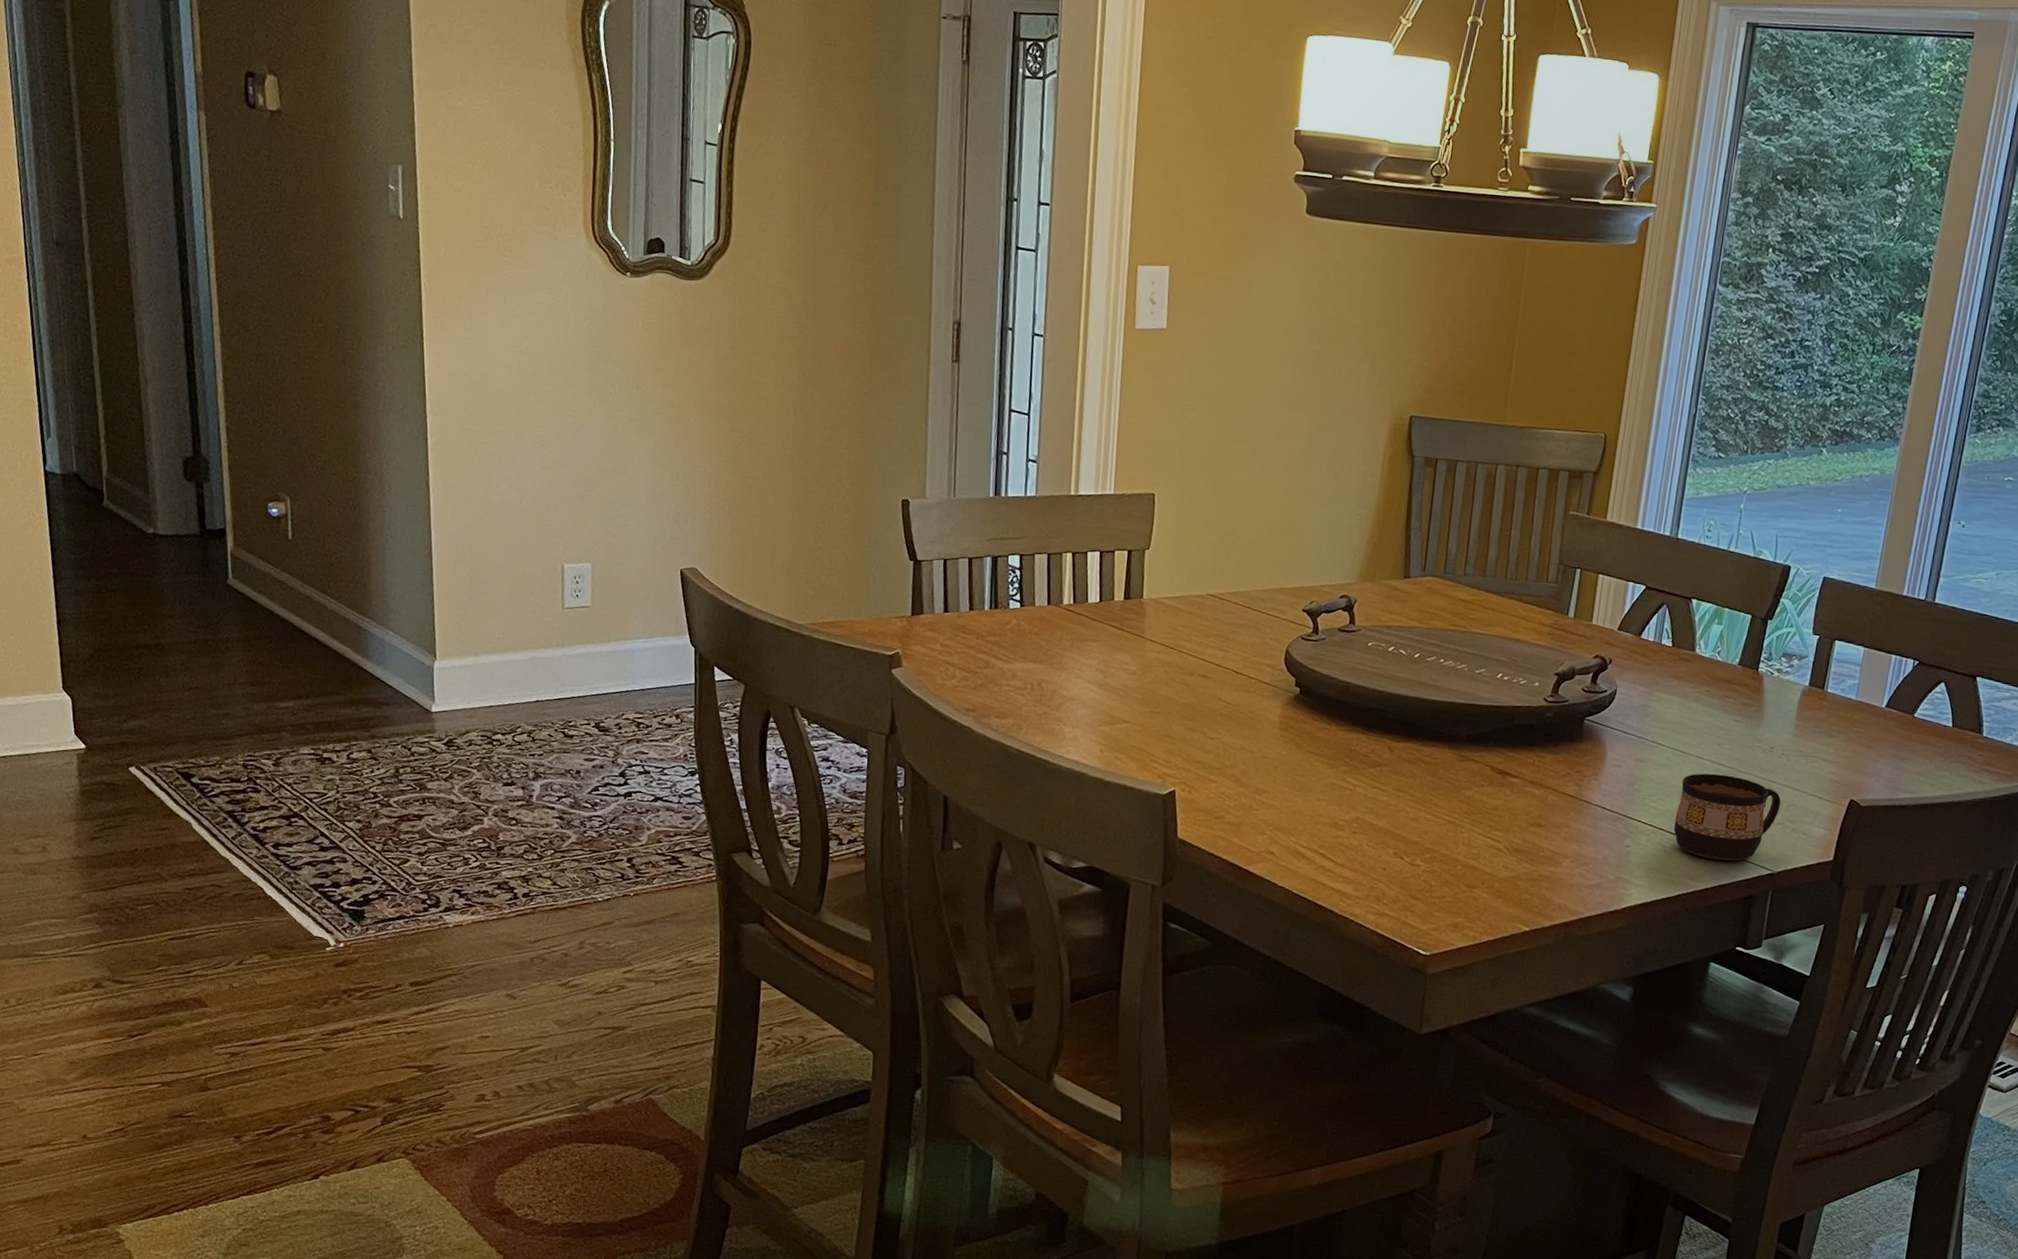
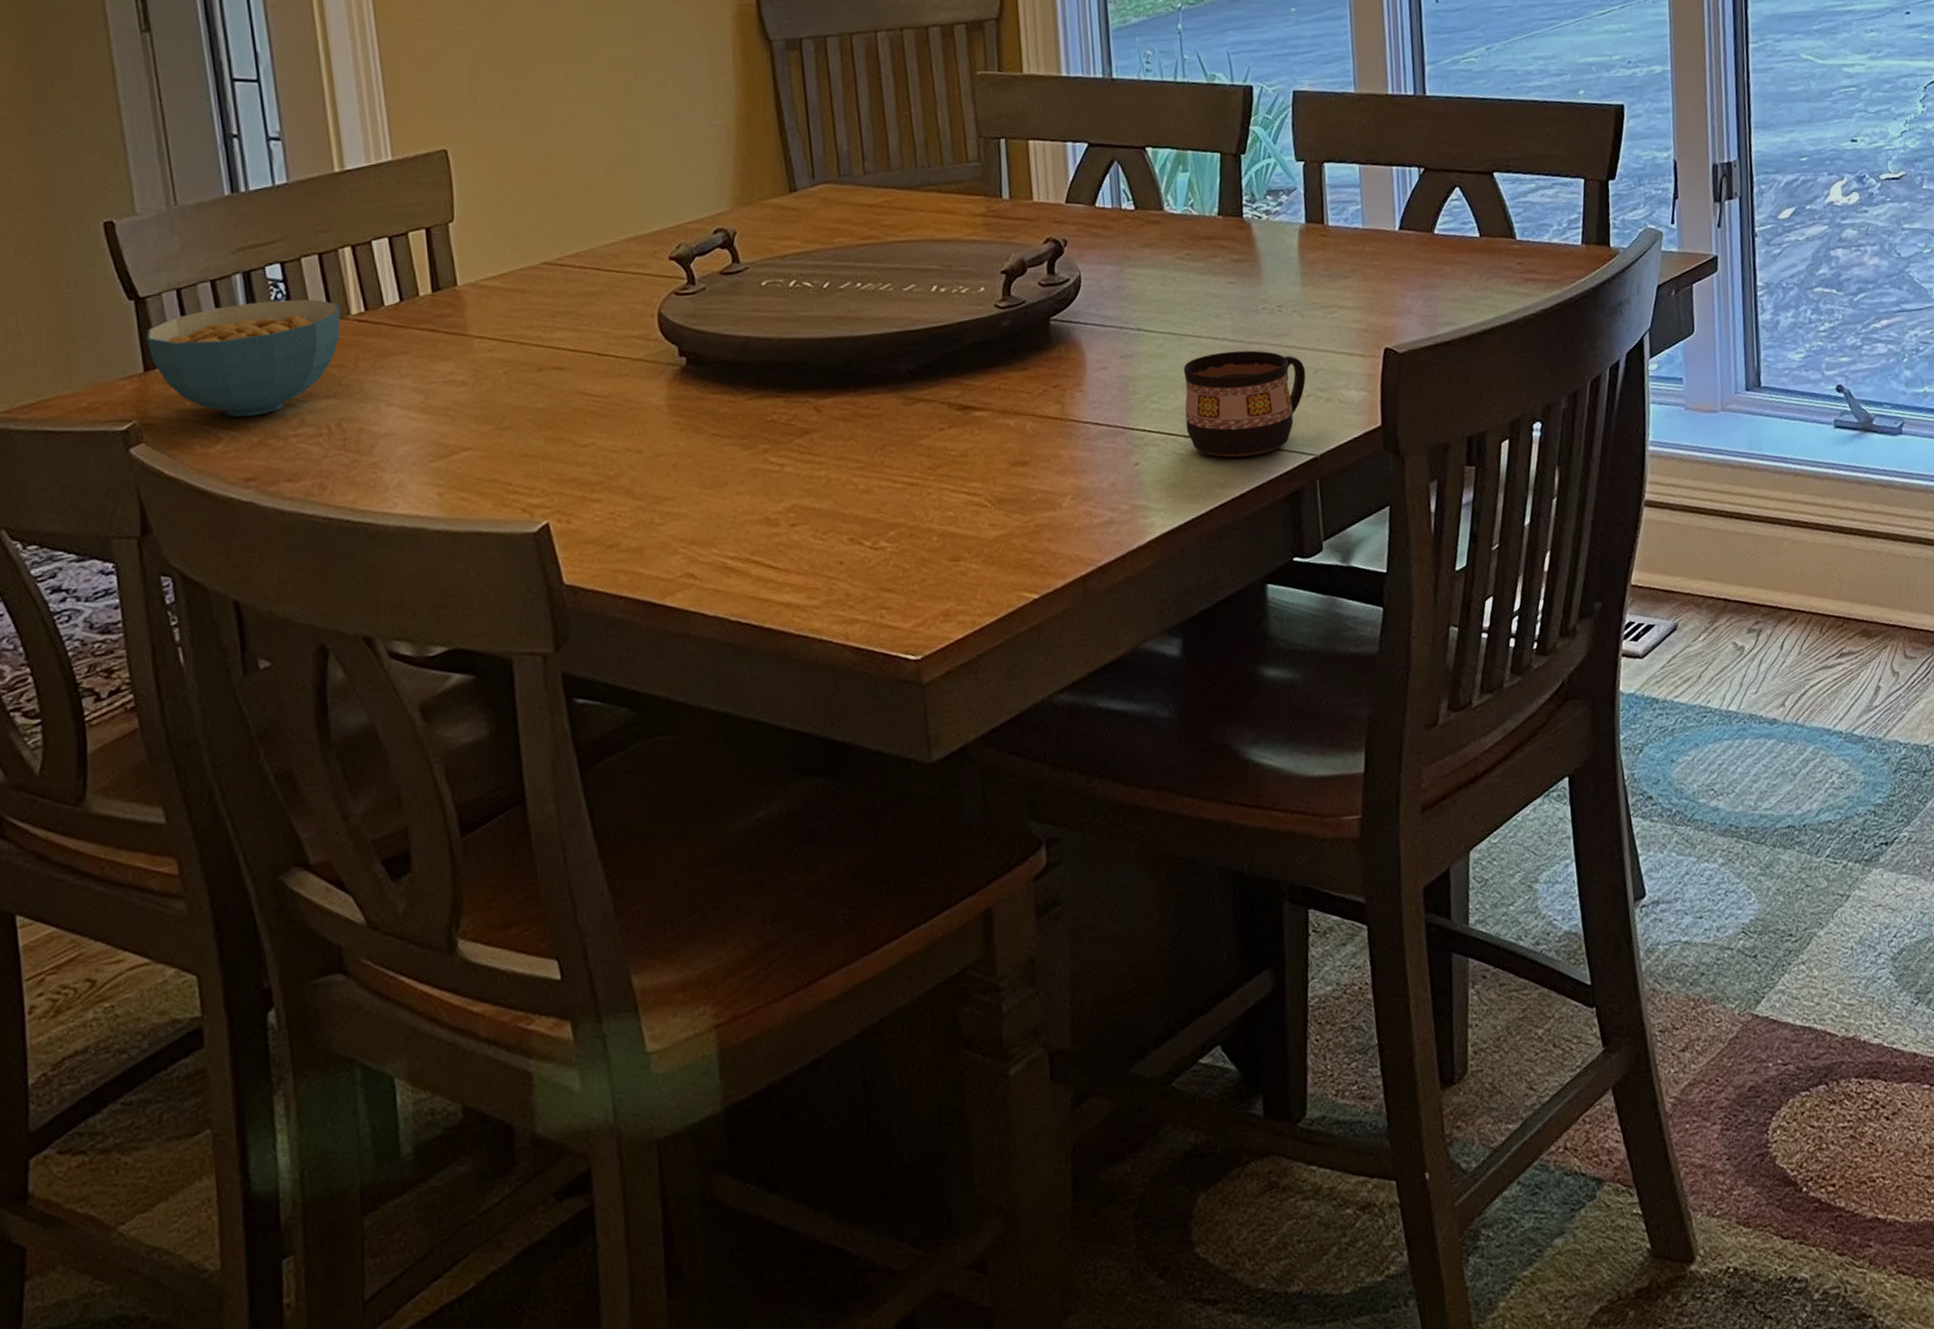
cereal bowl: none [917,579,1056,665] -> present [146,299,341,417]

